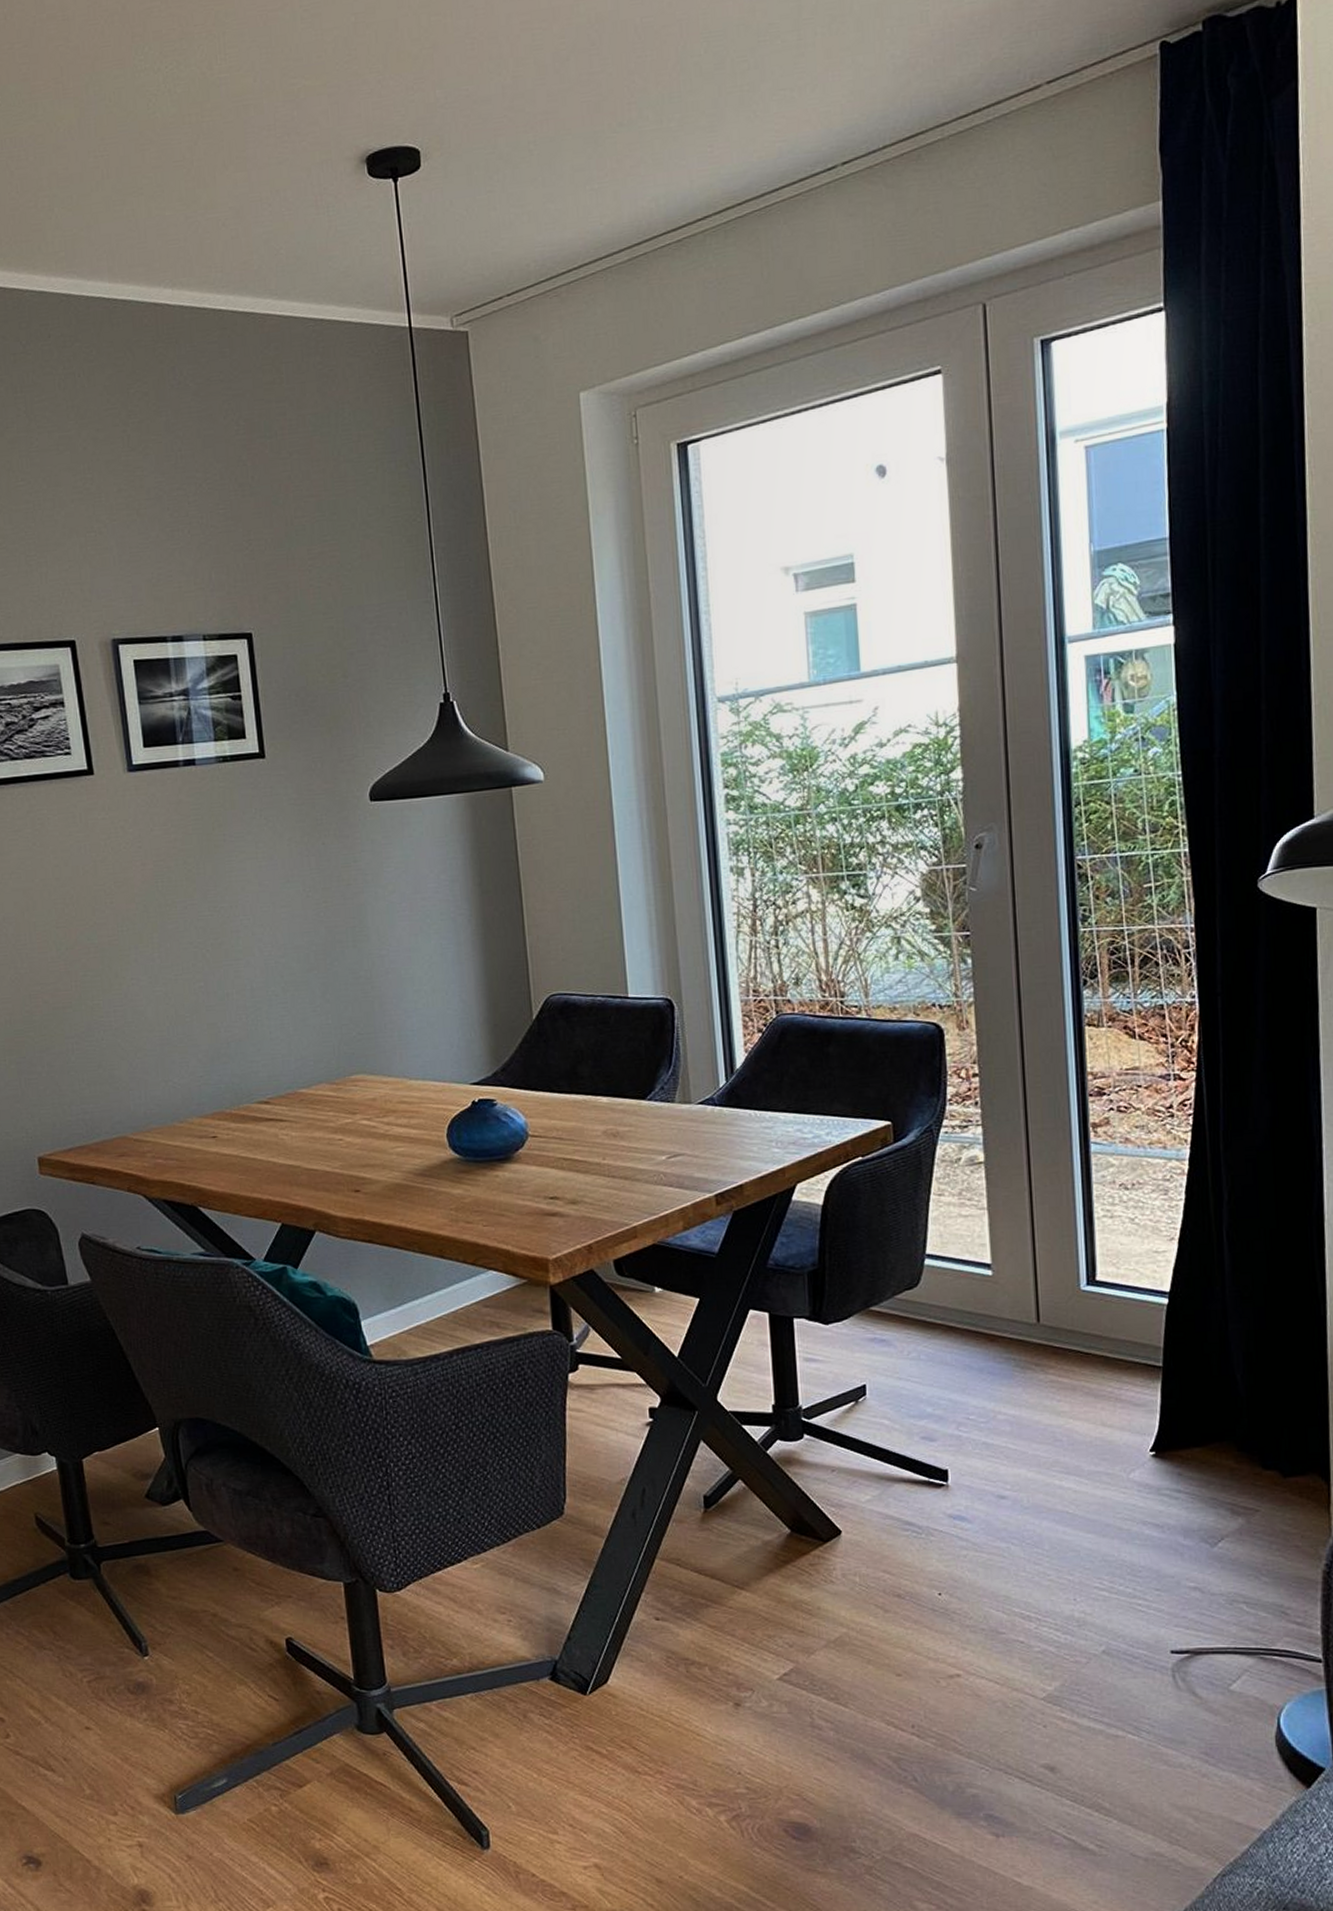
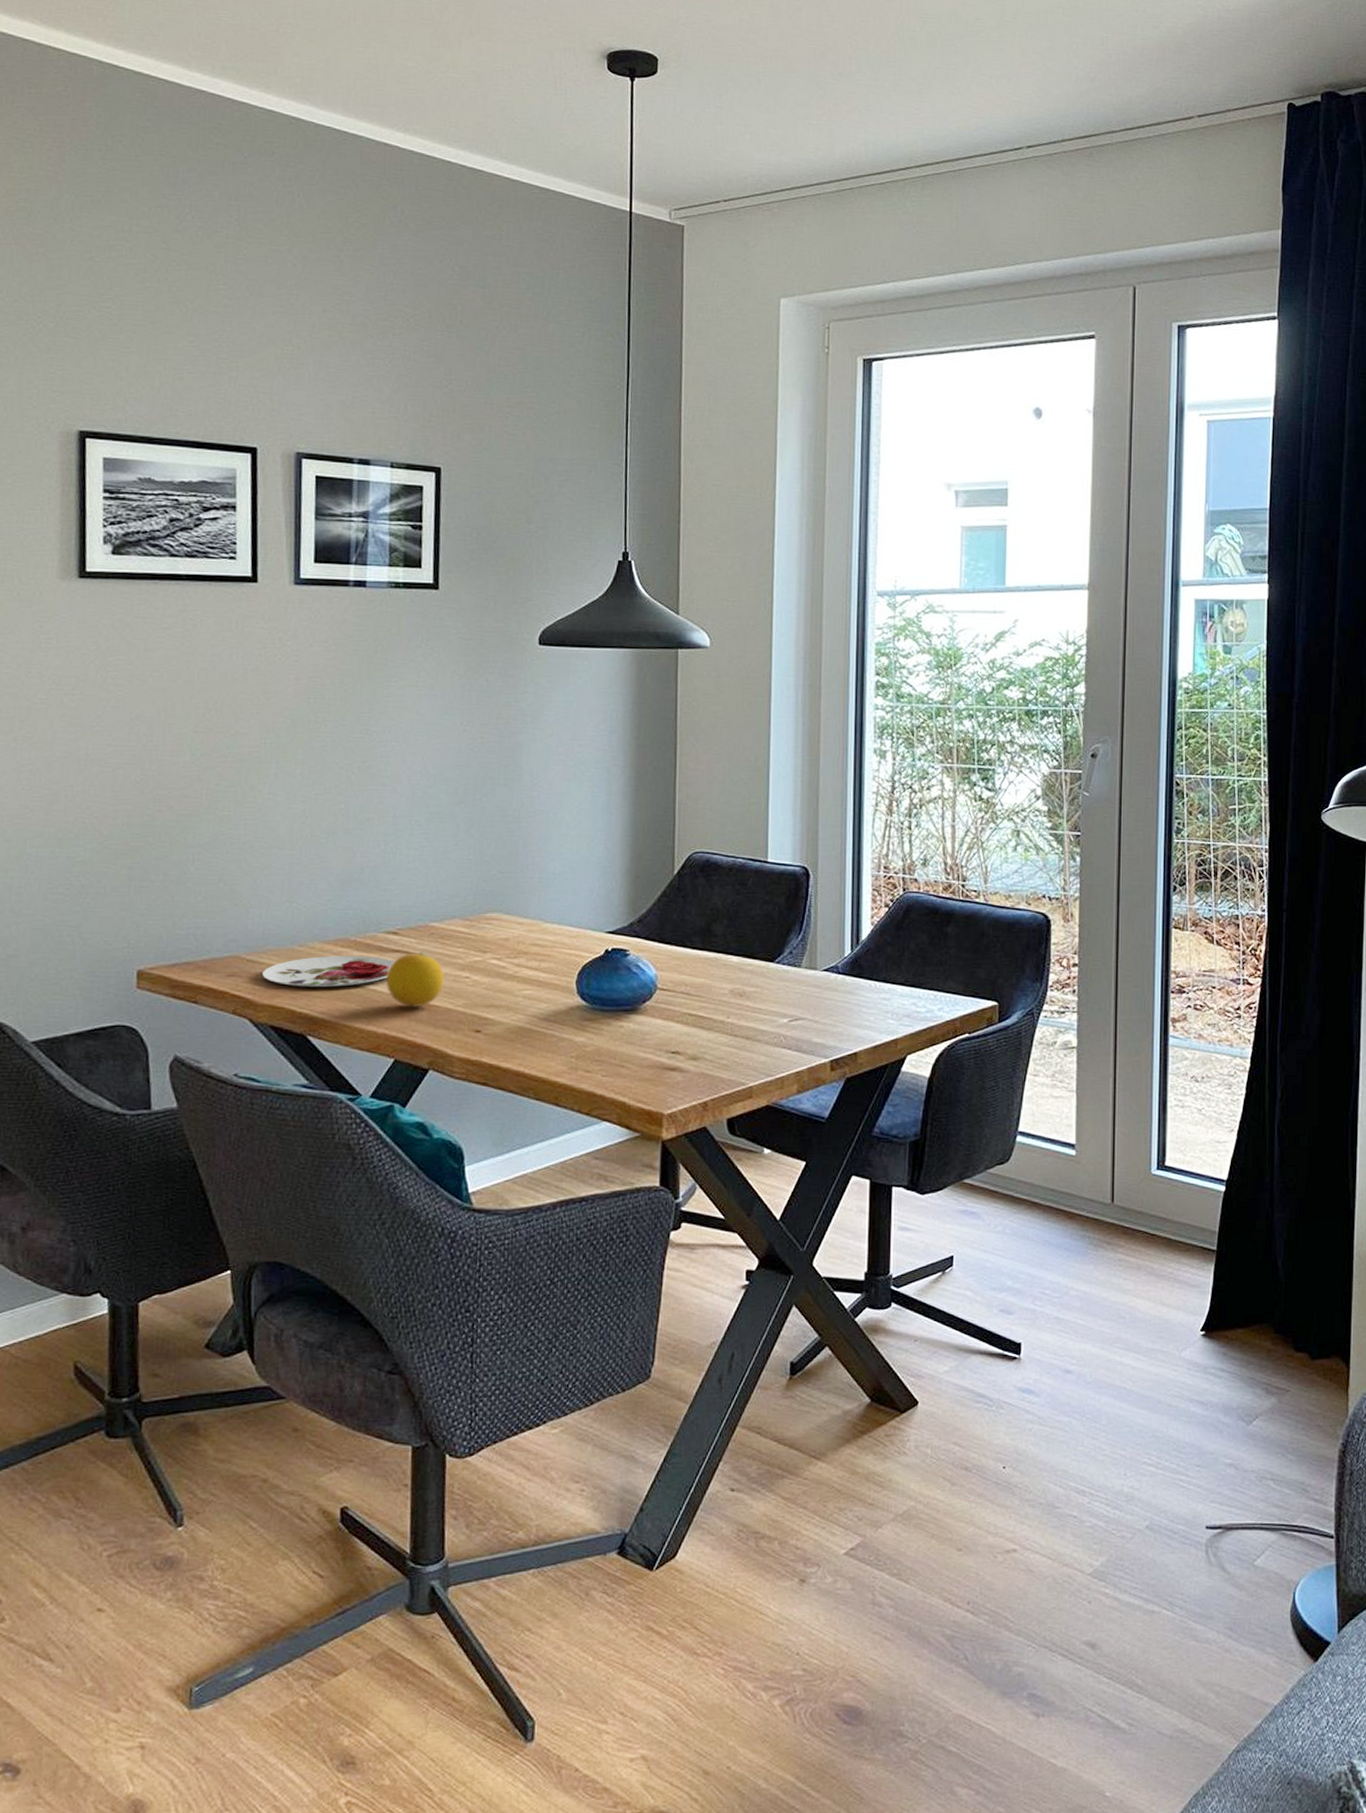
plate: none [149,1126,270,1162] -> present [262,955,395,988]
fruit: none [263,1118,320,1172] -> present [386,952,445,1007]

